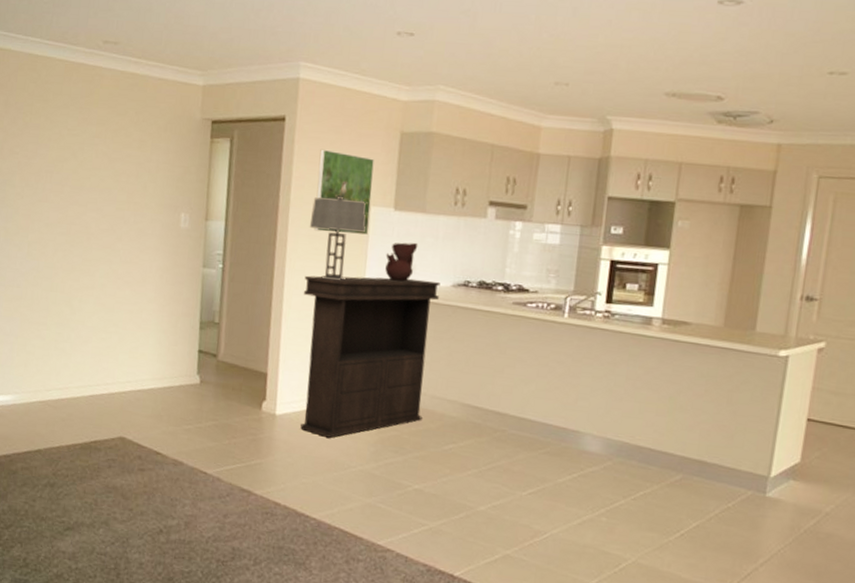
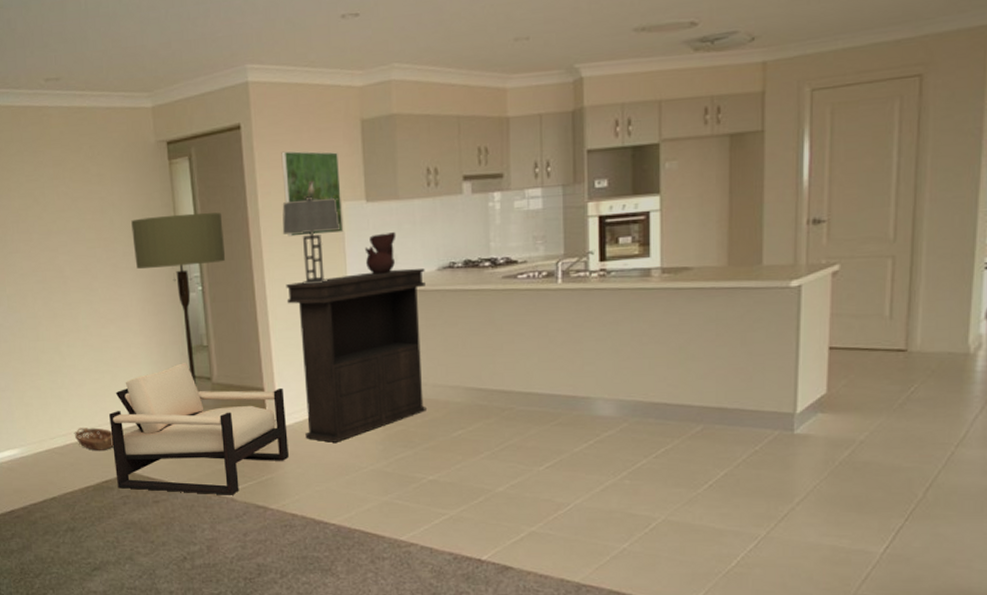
basket: none [71,384,110,410] -> present [74,427,114,450]
armchair: none [105,336,287,475] -> present [109,363,289,495]
floor lamp: none [161,189,253,389] -> present [131,212,225,414]

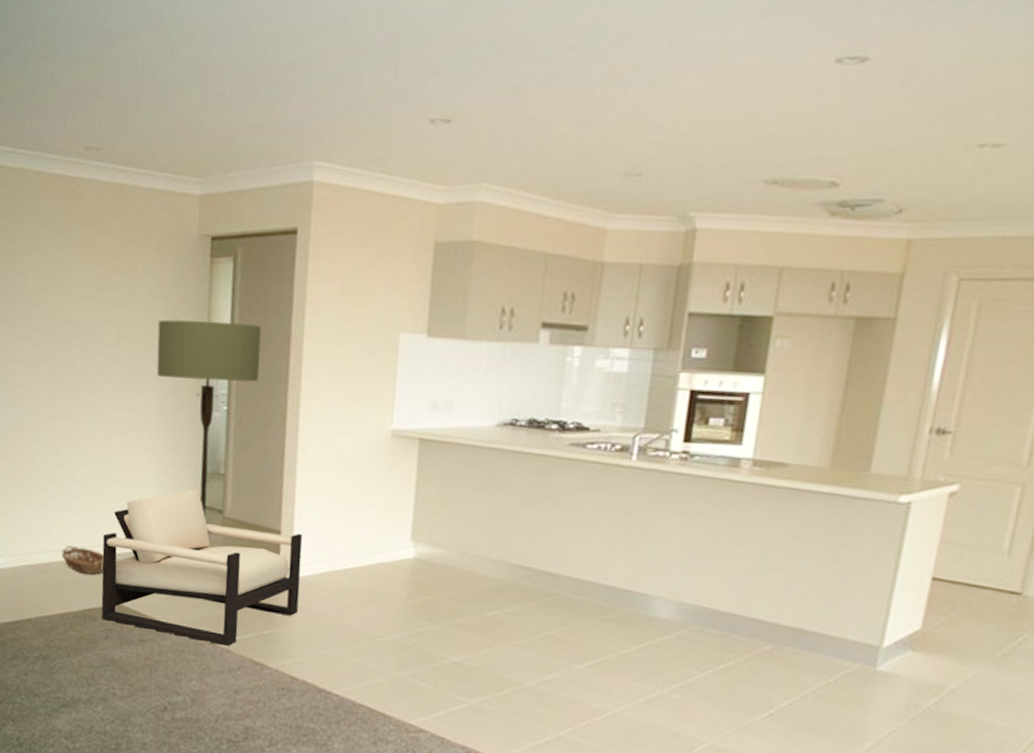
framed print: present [281,151,344,237] -> none [332,266,404,368]
table lamp: present [282,196,340,285] -> none [327,321,394,422]
console table: present [286,268,427,443] -> none [320,416,483,604]
vase: present [364,231,396,274] -> none [417,374,456,422]

